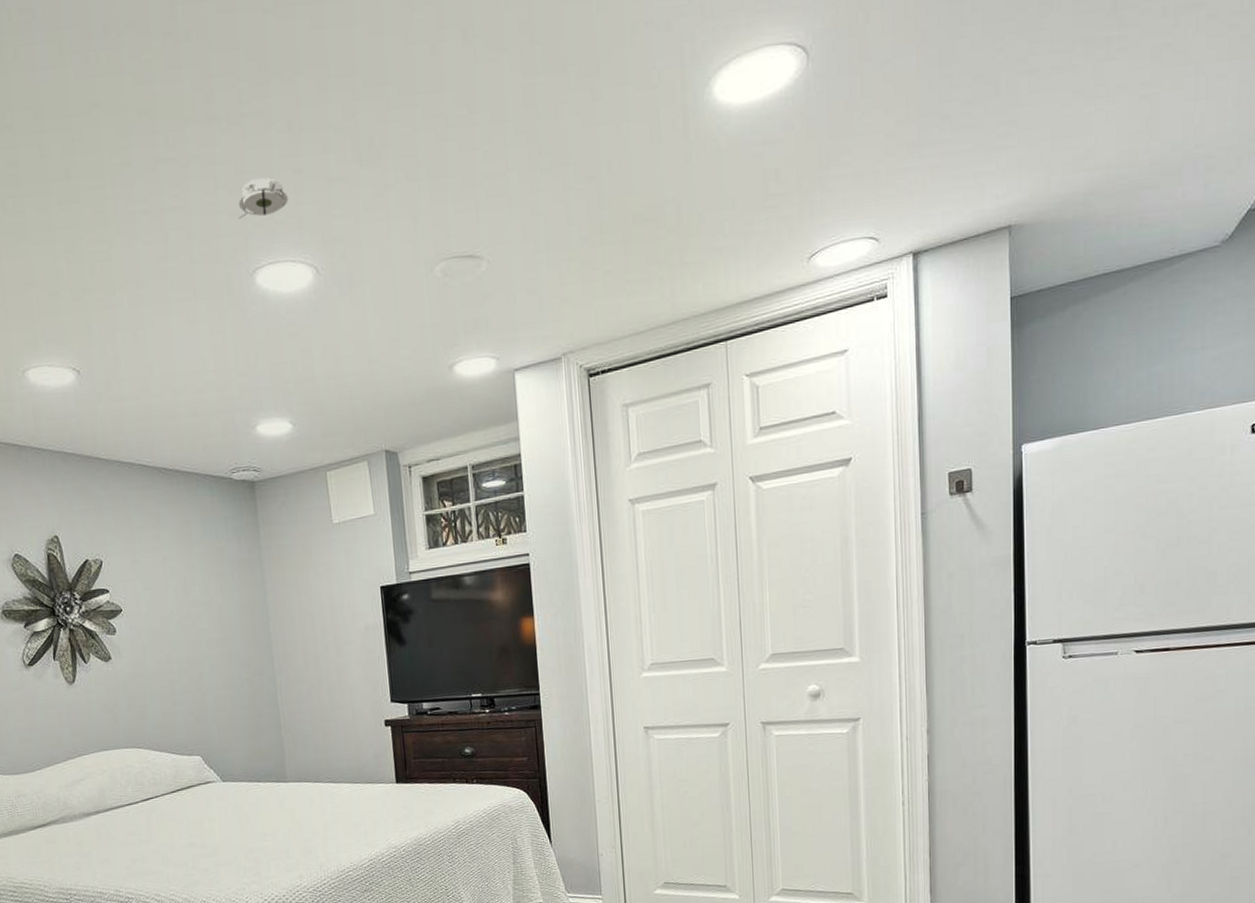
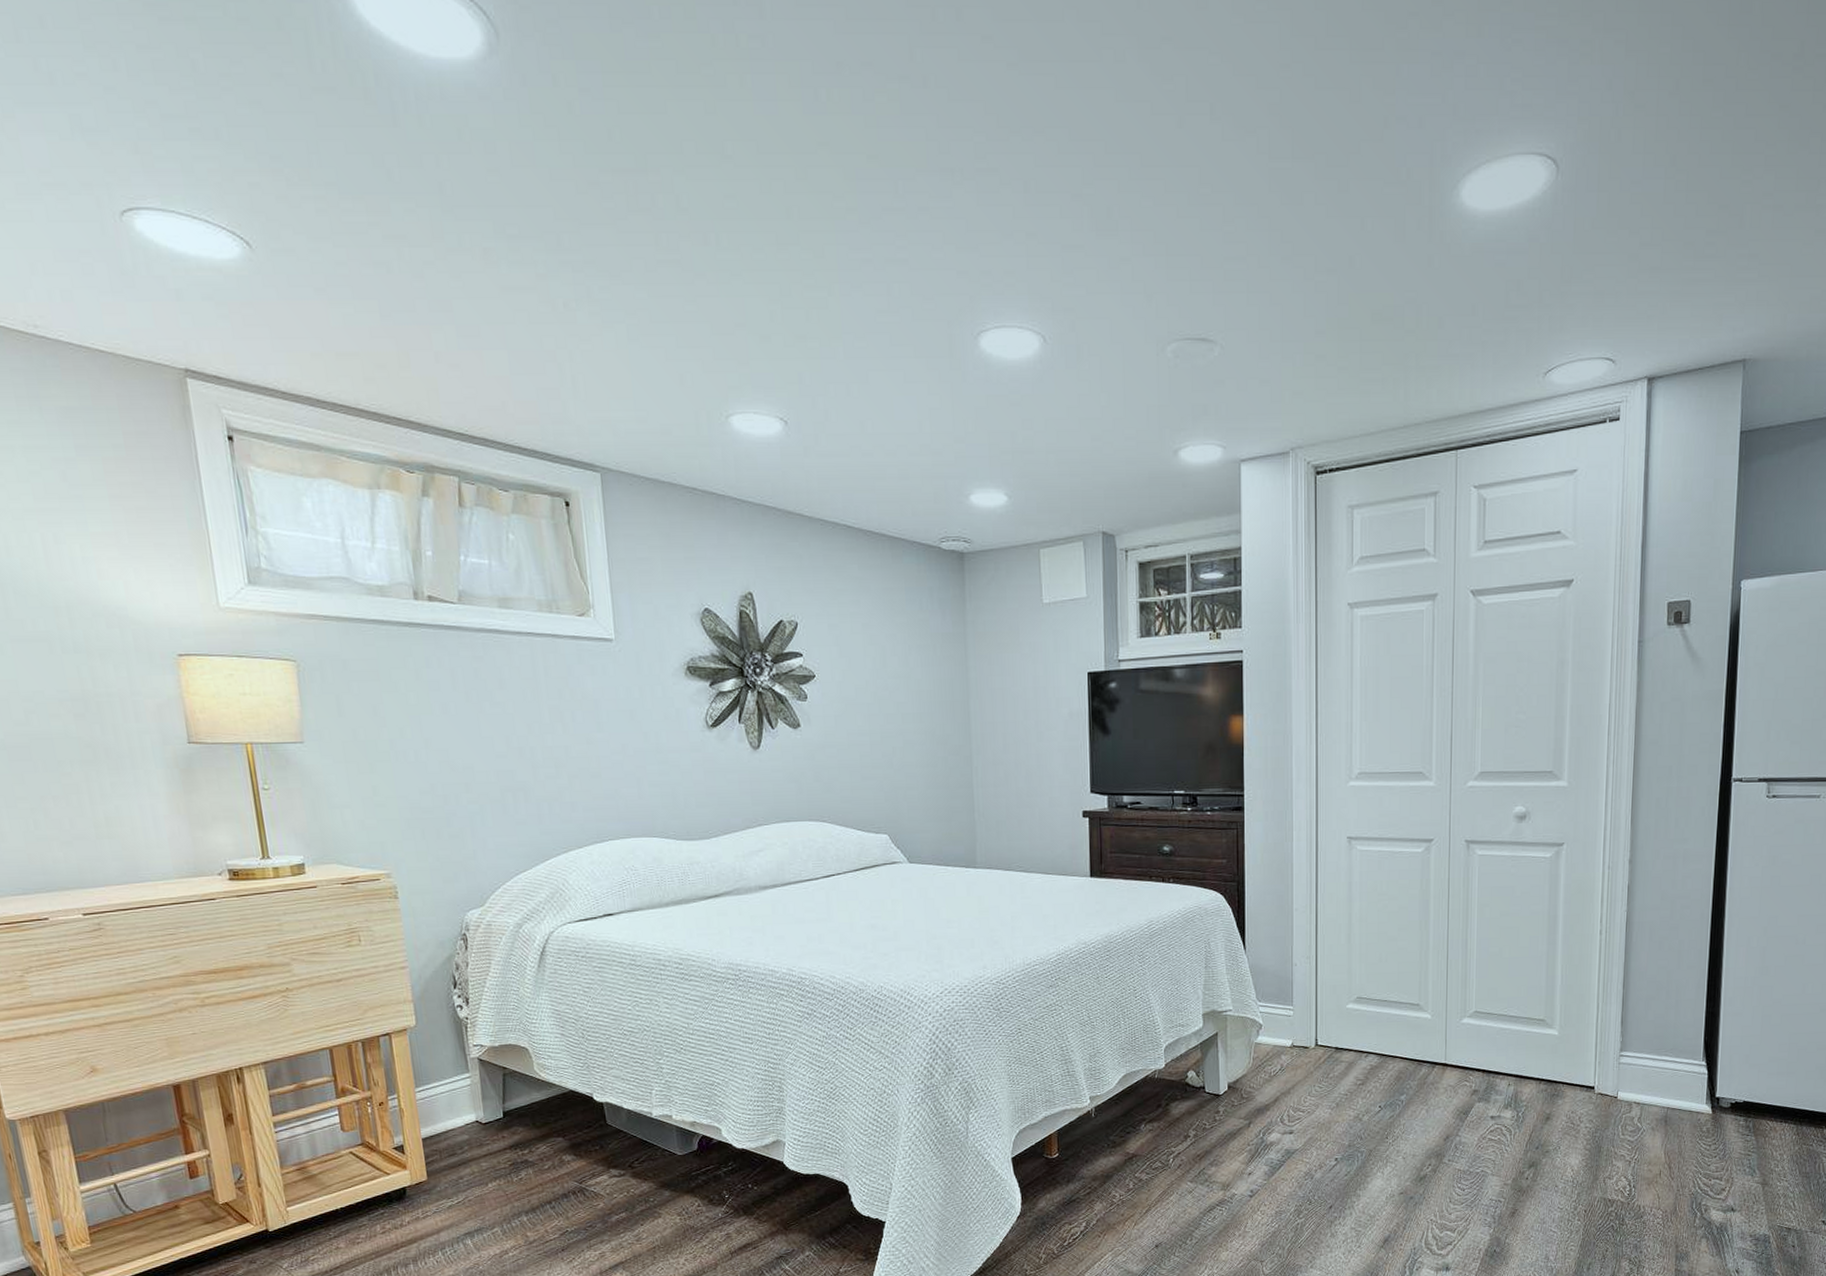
smoke detector: present [238,178,288,219] -> none [965,238,1019,278]

